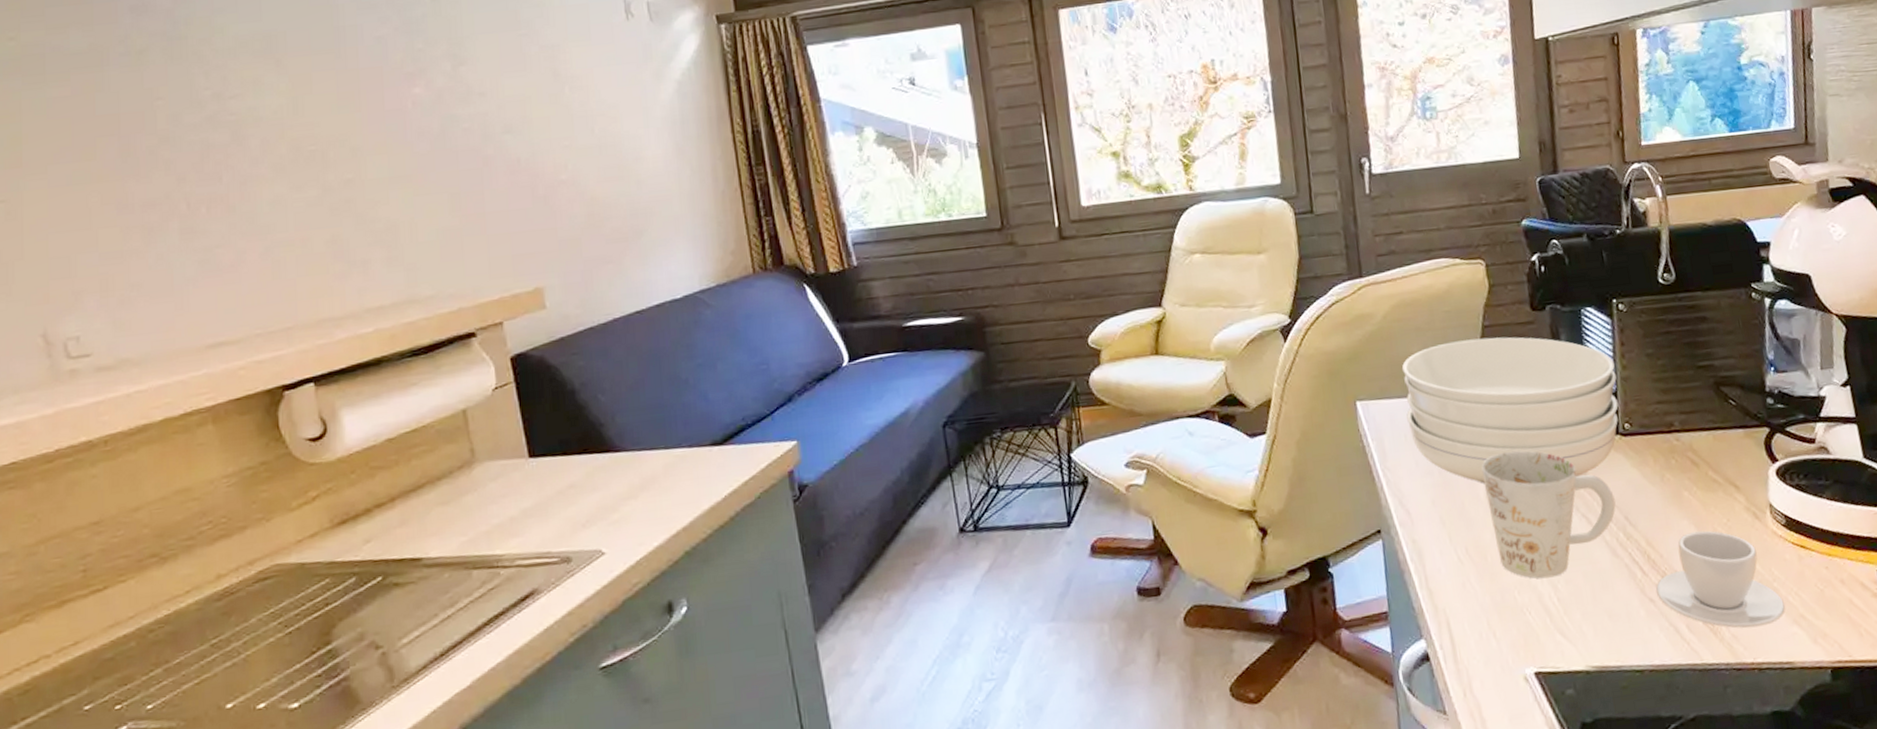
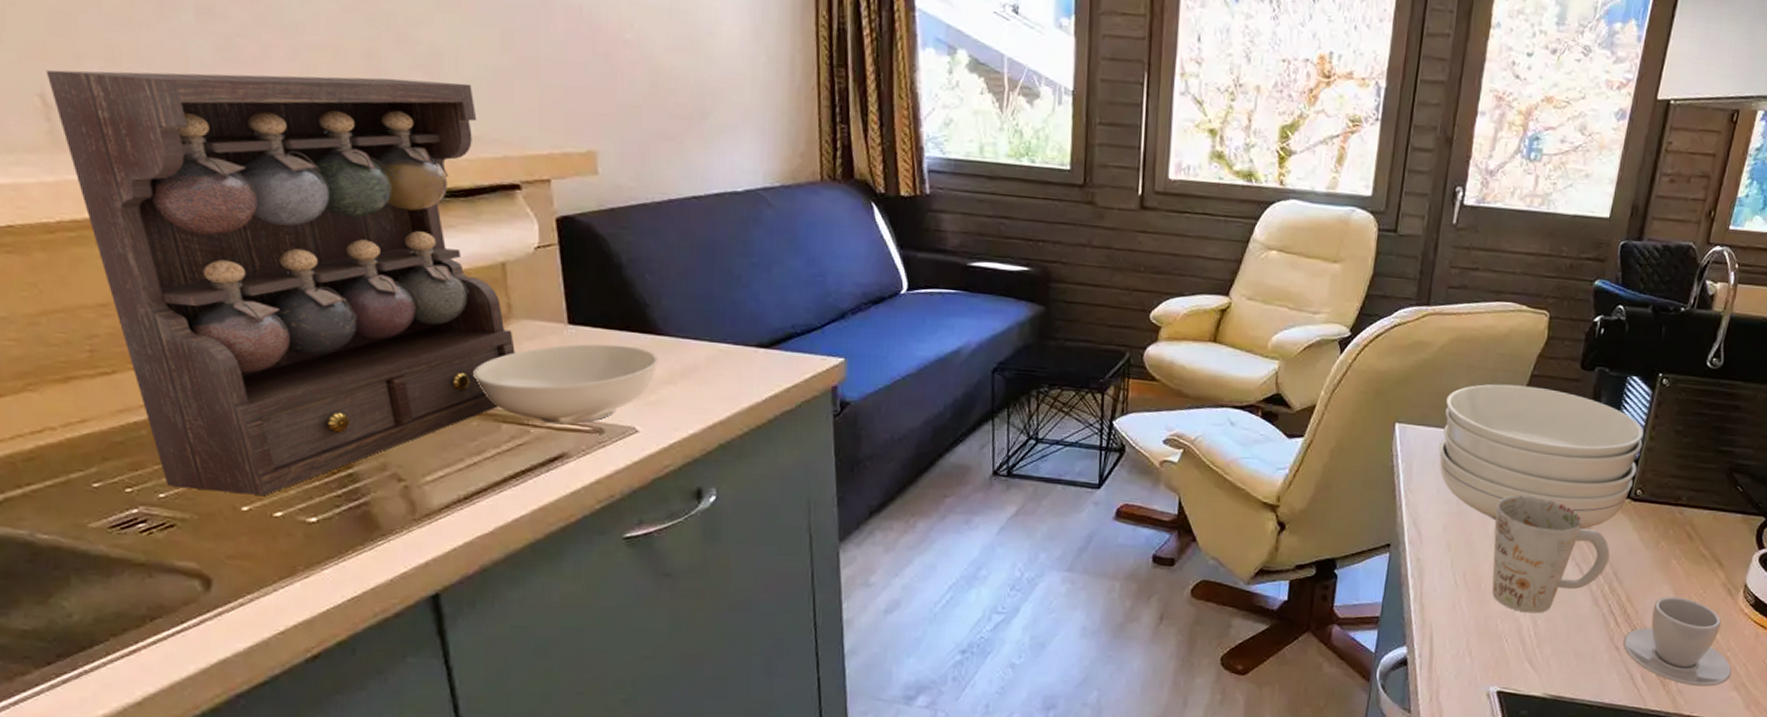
spice rack: none [48,248,481,696] -> present [46,70,515,495]
bowl: none [441,468,618,562] -> present [472,344,658,425]

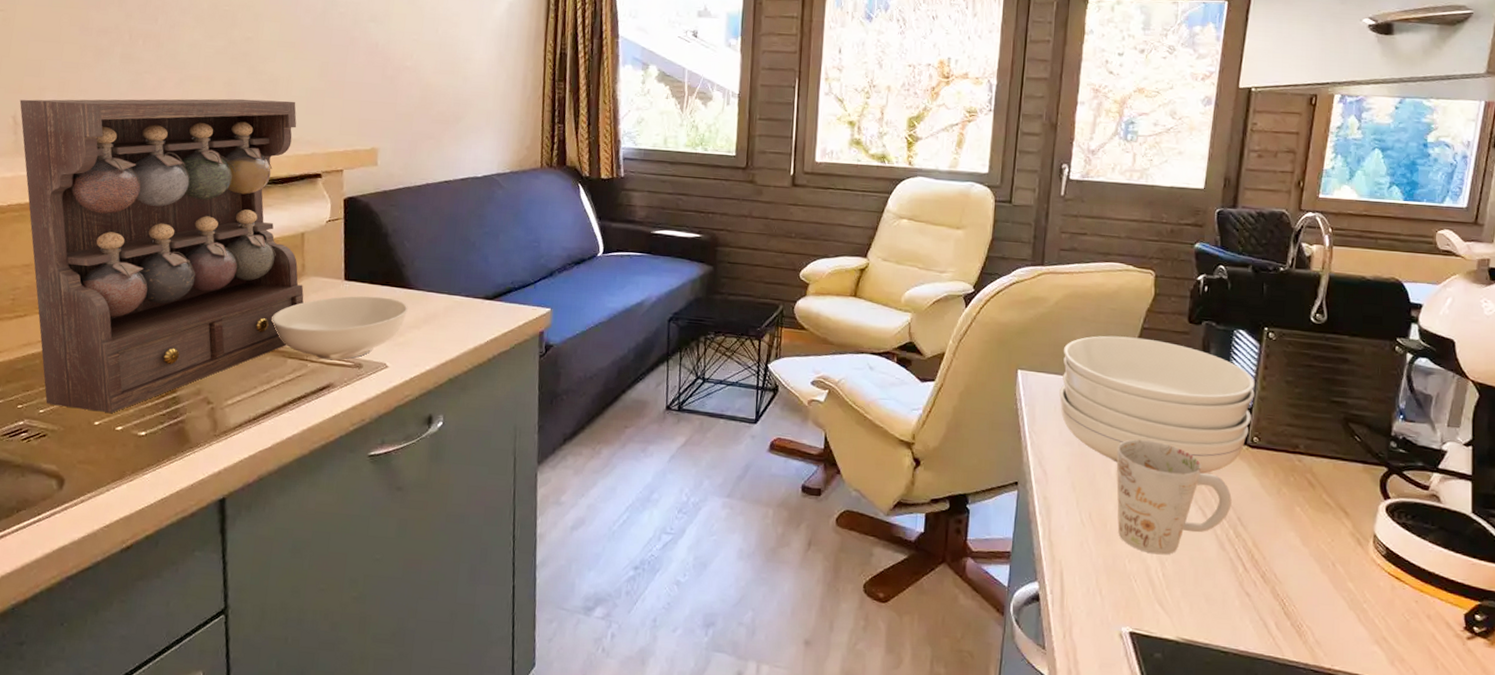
teacup: present [1622,596,1732,687] -> none [1253,543,1371,639]

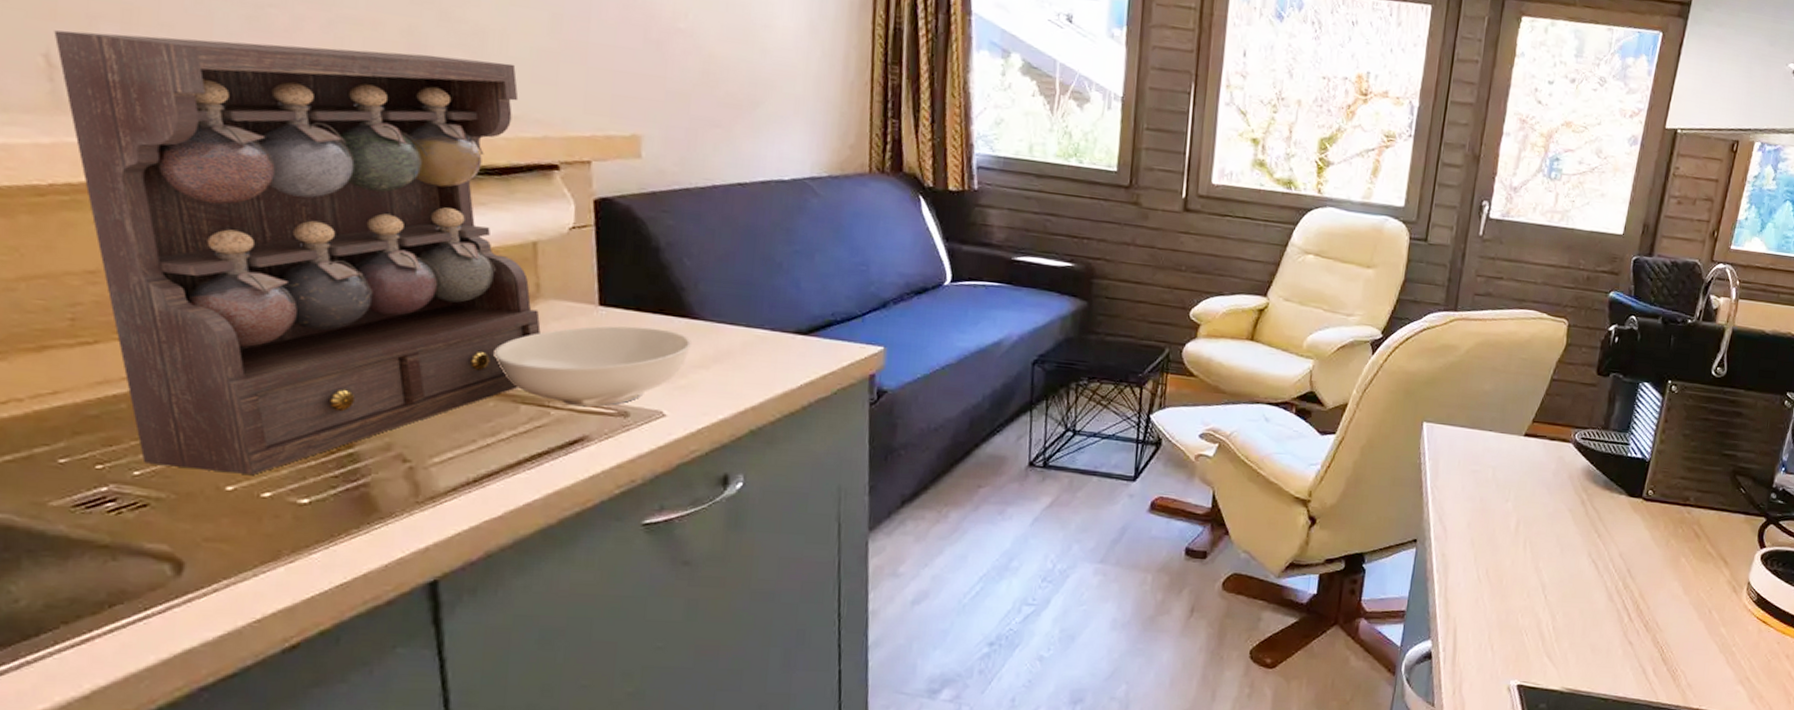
bowl: present [1059,335,1255,474] -> none [1464,387,1655,527]
mug: present [1116,439,1232,555] -> none [1513,493,1624,609]

